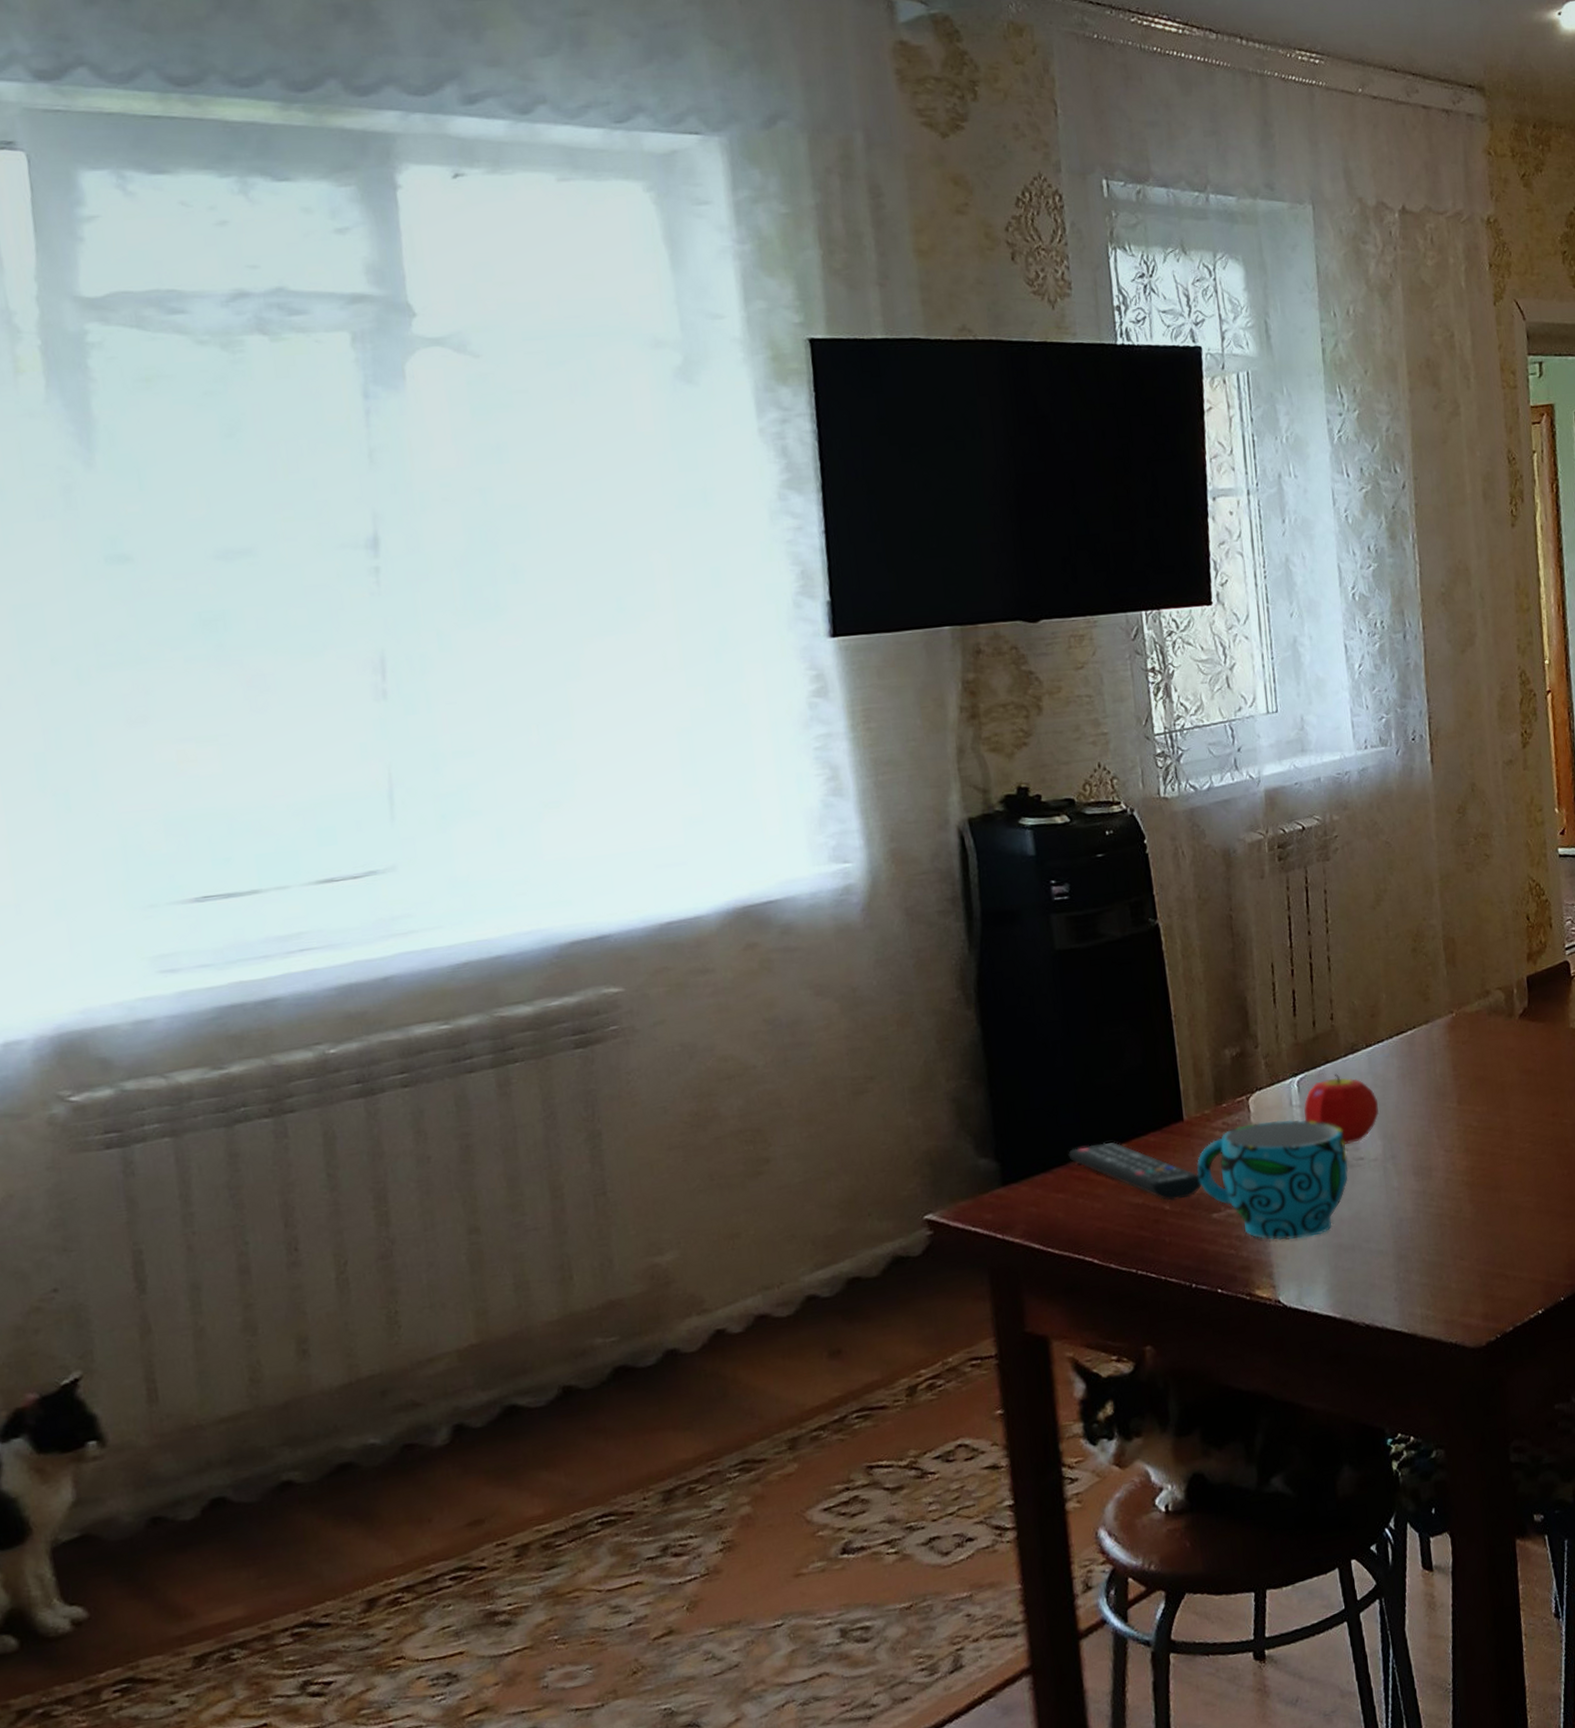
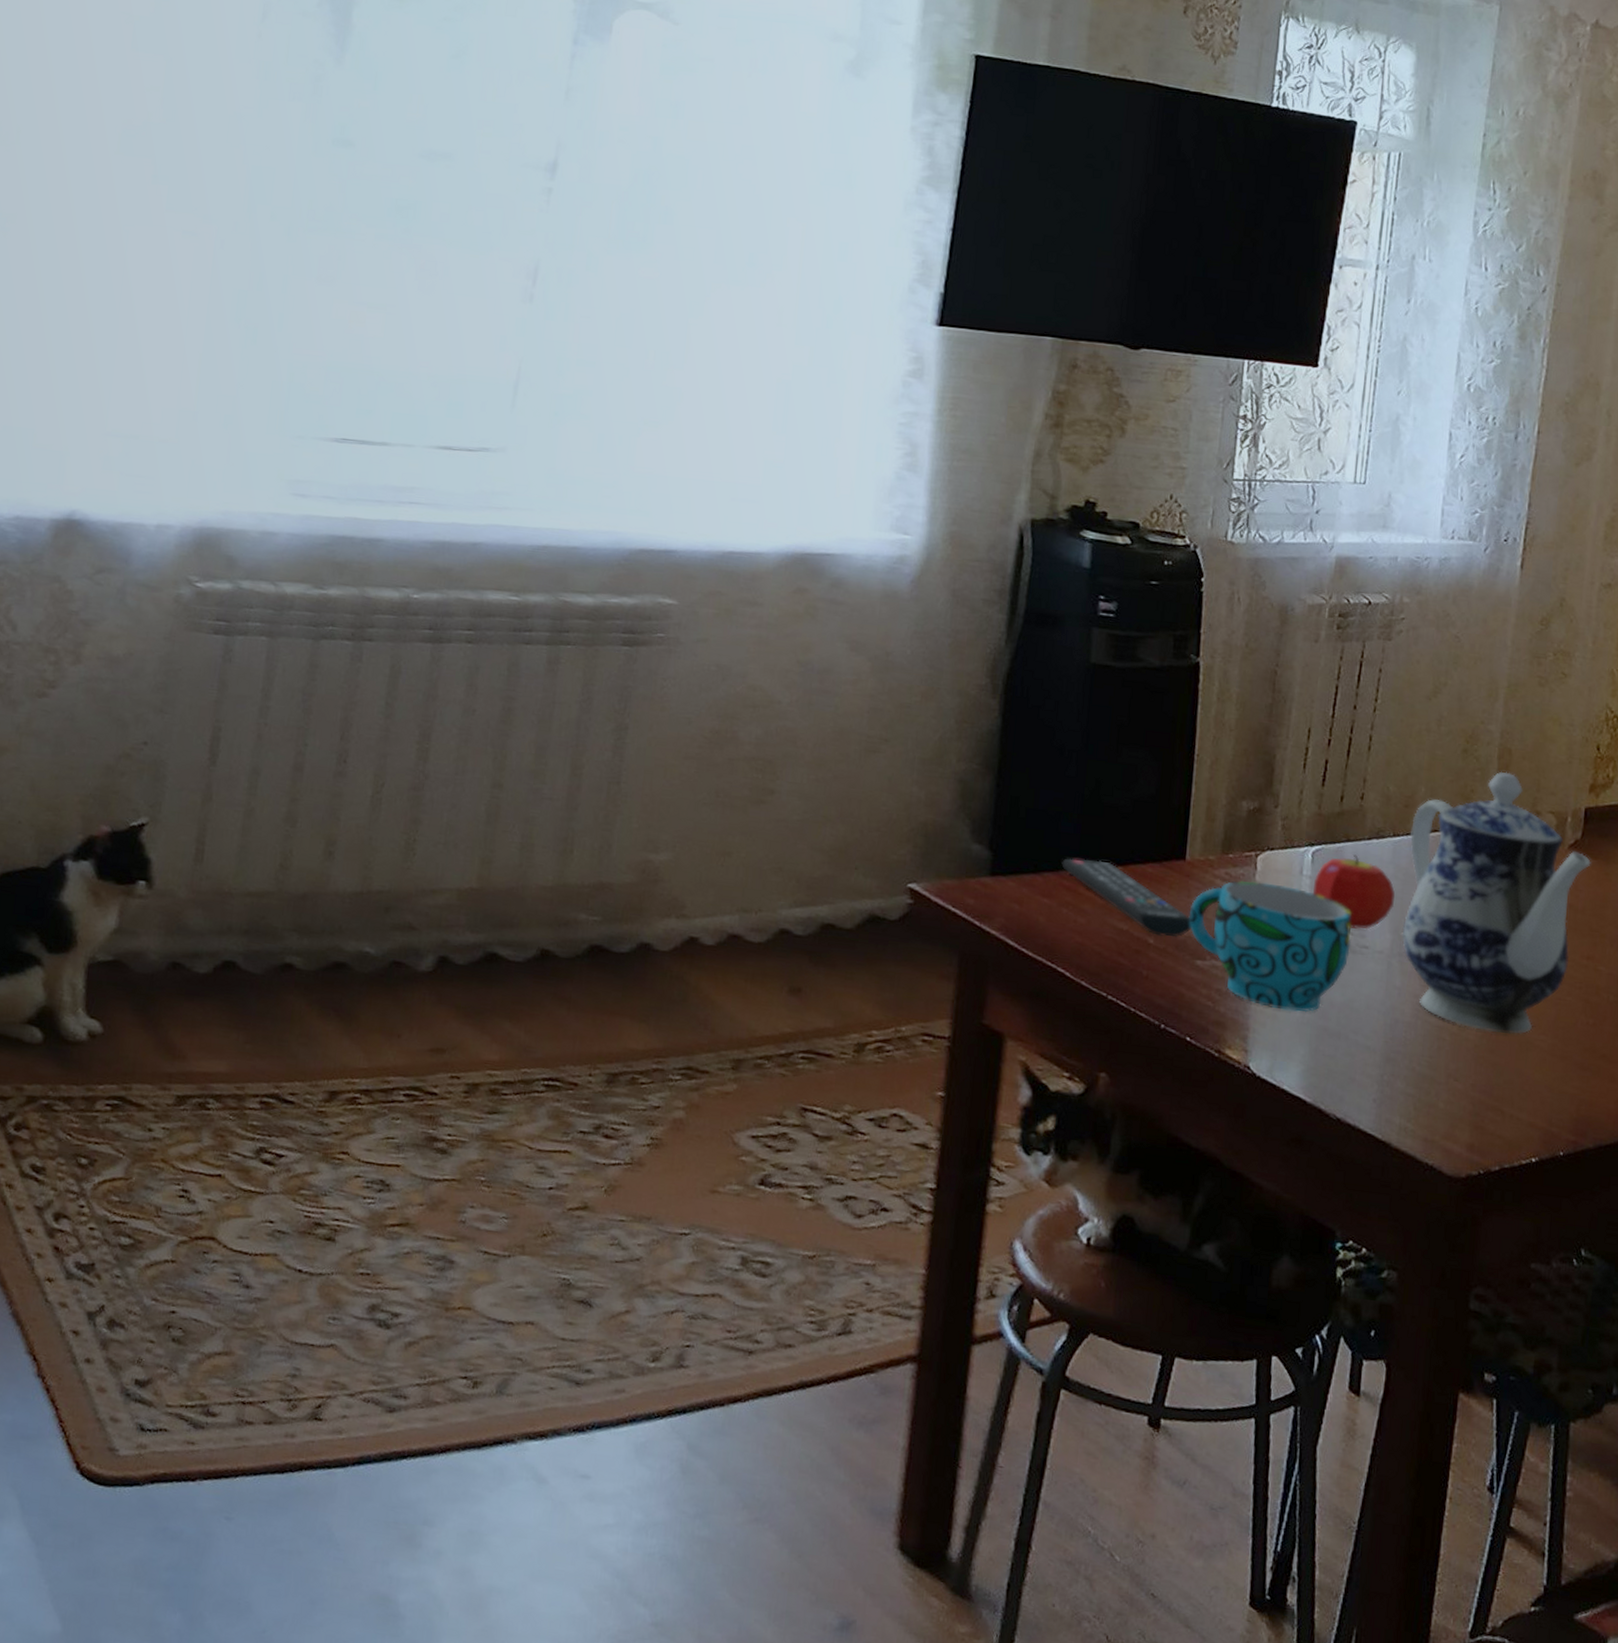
teapot: none [1380,960,1541,1208] -> present [1402,771,1591,1034]

